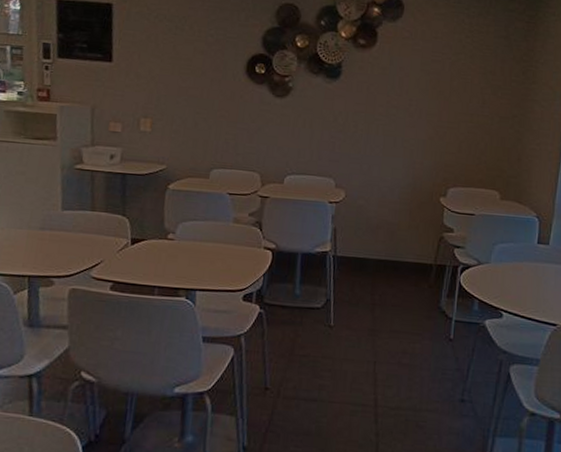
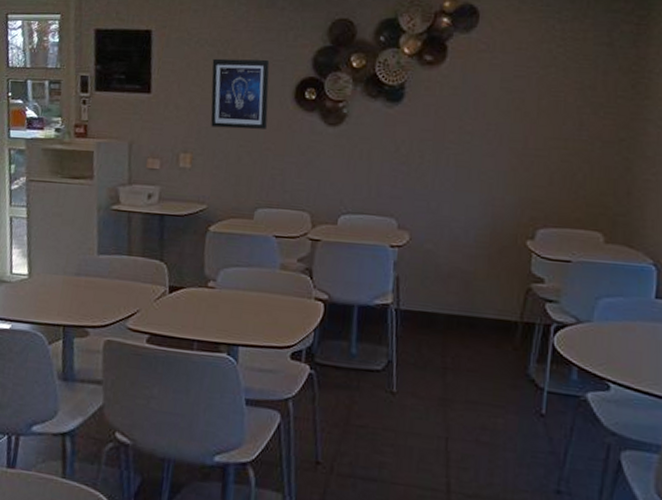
wall art: none [169,32,224,99] -> present [210,58,270,130]

